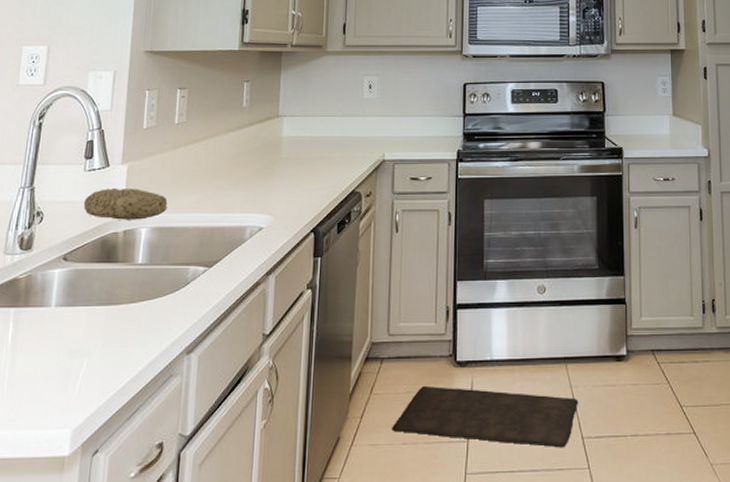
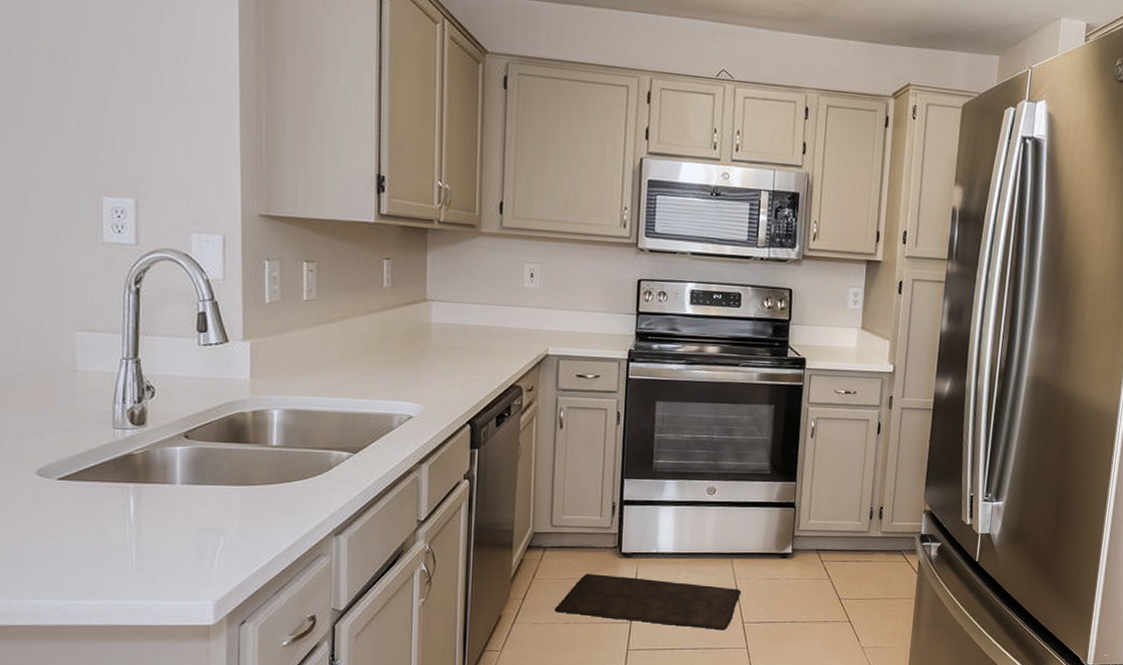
sponge: present [83,187,168,220] -> none [201,365,301,401]

